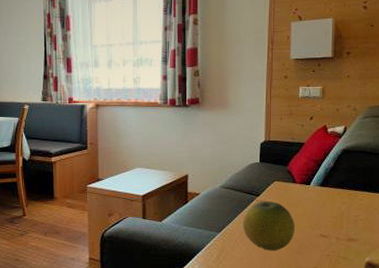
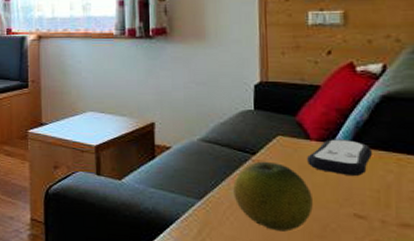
remote control: none [293,182,334,207] -> present [307,139,372,176]

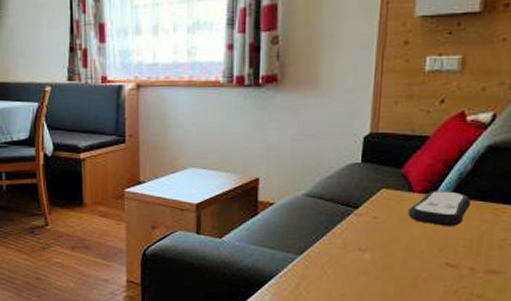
fruit: present [233,161,313,232] -> none [333,215,409,282]

